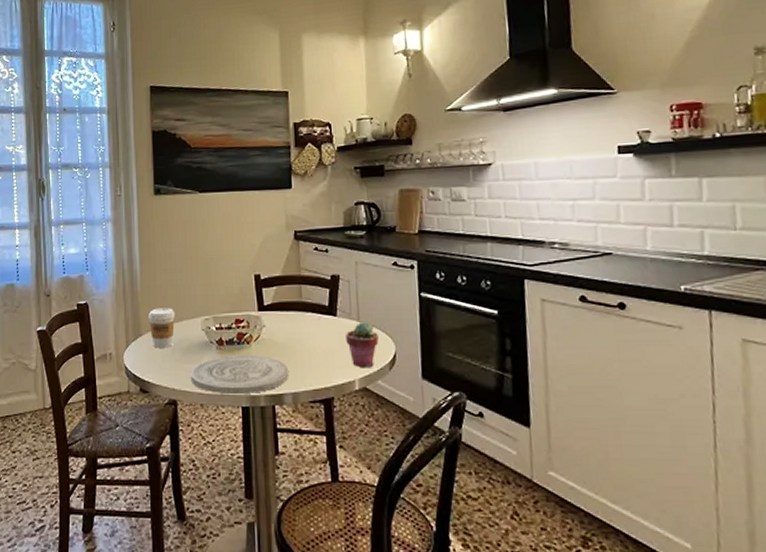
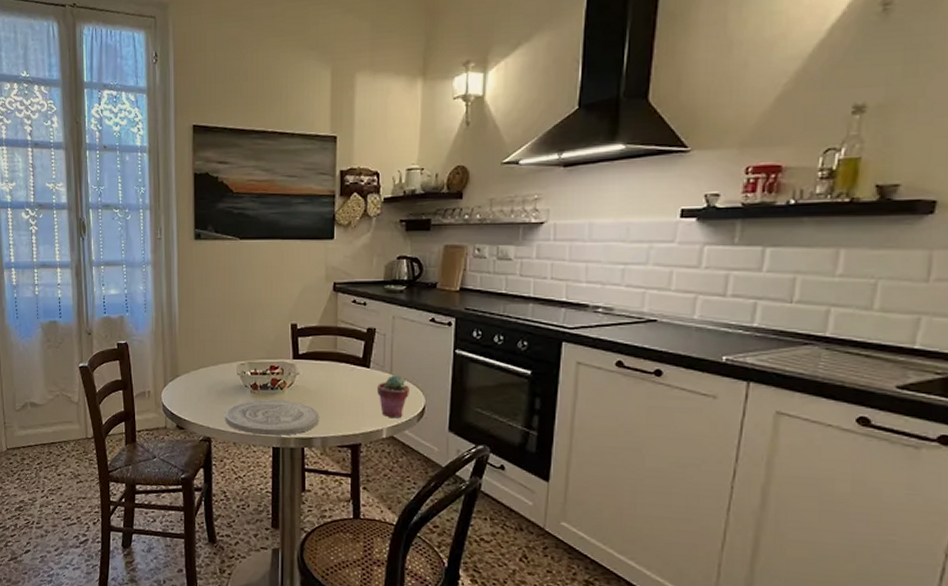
coffee cup: present [148,308,176,348] -> none [186,351,212,389]

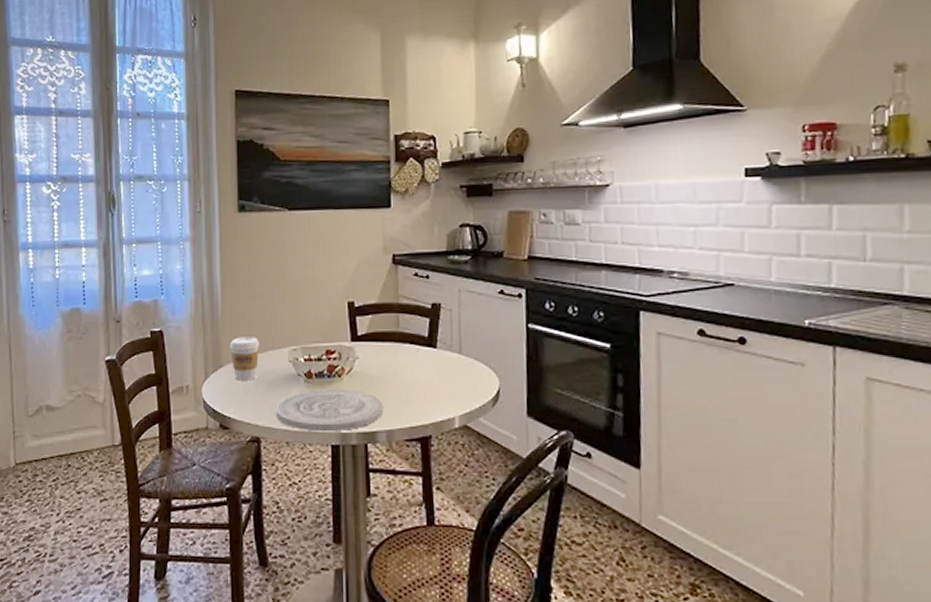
coffee cup: none [186,351,212,389] -> present [230,337,260,381]
potted succulent: present [377,375,409,418] -> none [446,355,482,405]

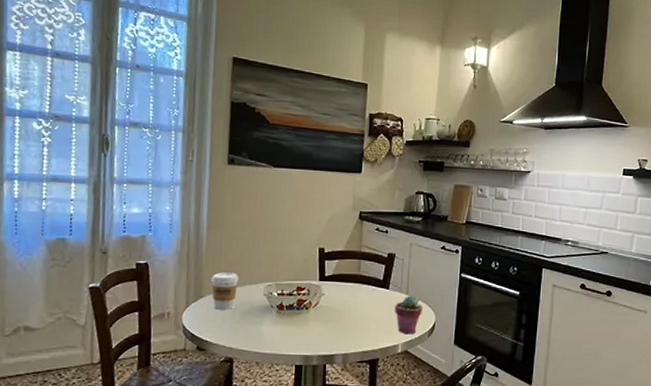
plate: present [275,388,384,432] -> none [248,318,342,355]
potted succulent: none [446,355,482,405] -> present [395,296,422,335]

